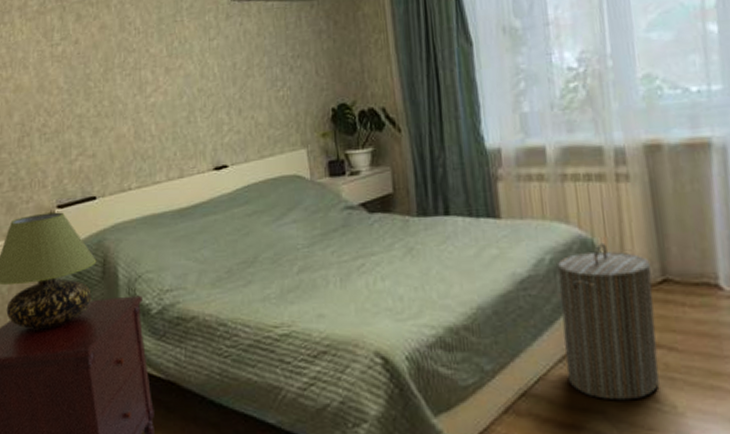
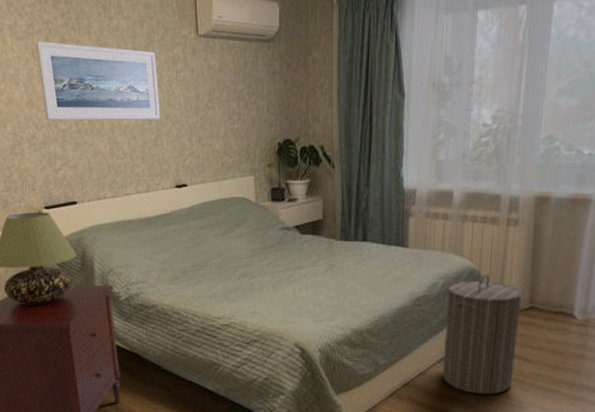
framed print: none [48,19,192,105] -> present [36,41,160,121]

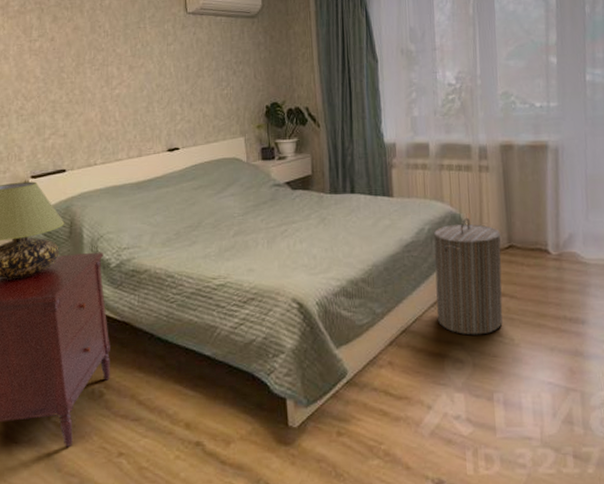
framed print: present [36,41,160,121] -> none [27,19,152,92]

